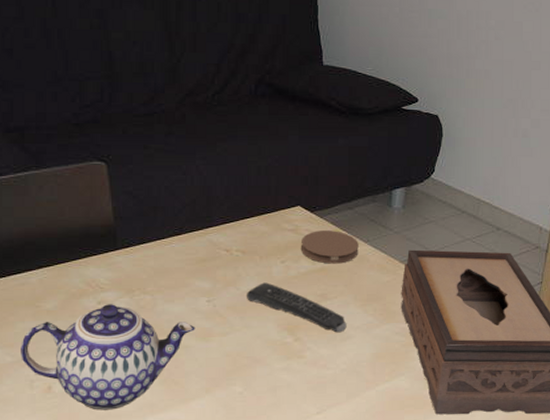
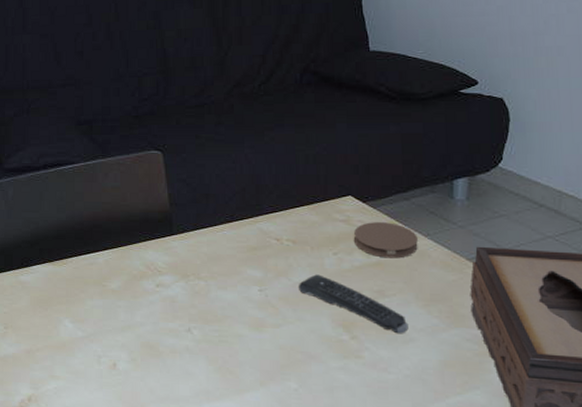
teapot: present [21,304,195,410] -> none [90,287,248,393]

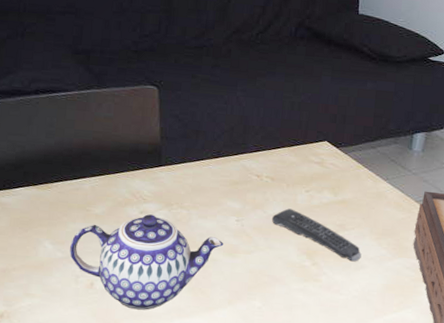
teapot: none [90,287,248,393] -> present [70,214,224,310]
coaster: present [353,222,418,259] -> none [324,165,378,198]

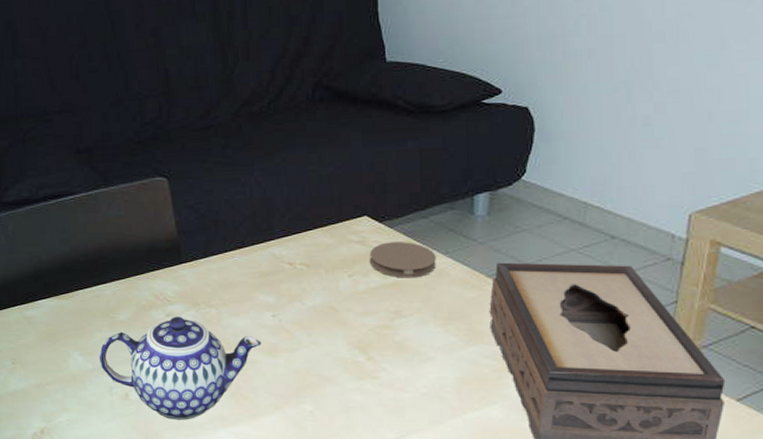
remote control: present [272,208,362,262] -> none [313,297,426,354]
coaster: none [324,165,378,198] -> present [369,242,436,278]

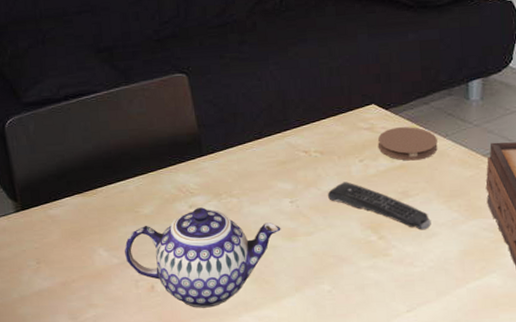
remote control: none [313,297,426,354] -> present [328,182,431,230]

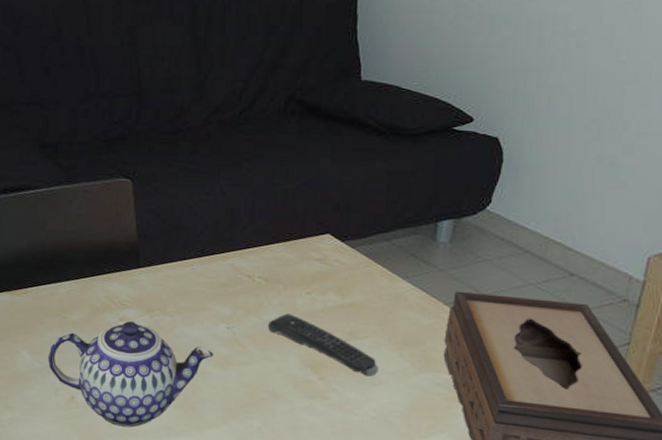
coaster: present [378,127,438,161] -> none [328,262,395,301]

